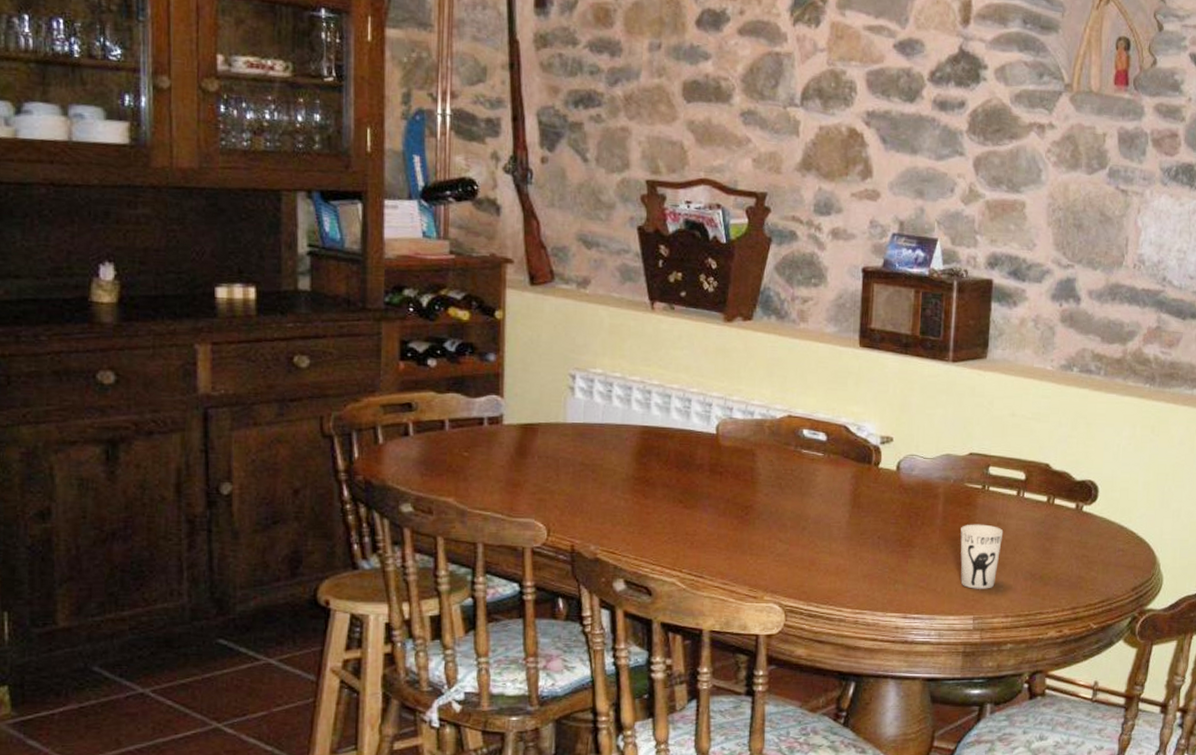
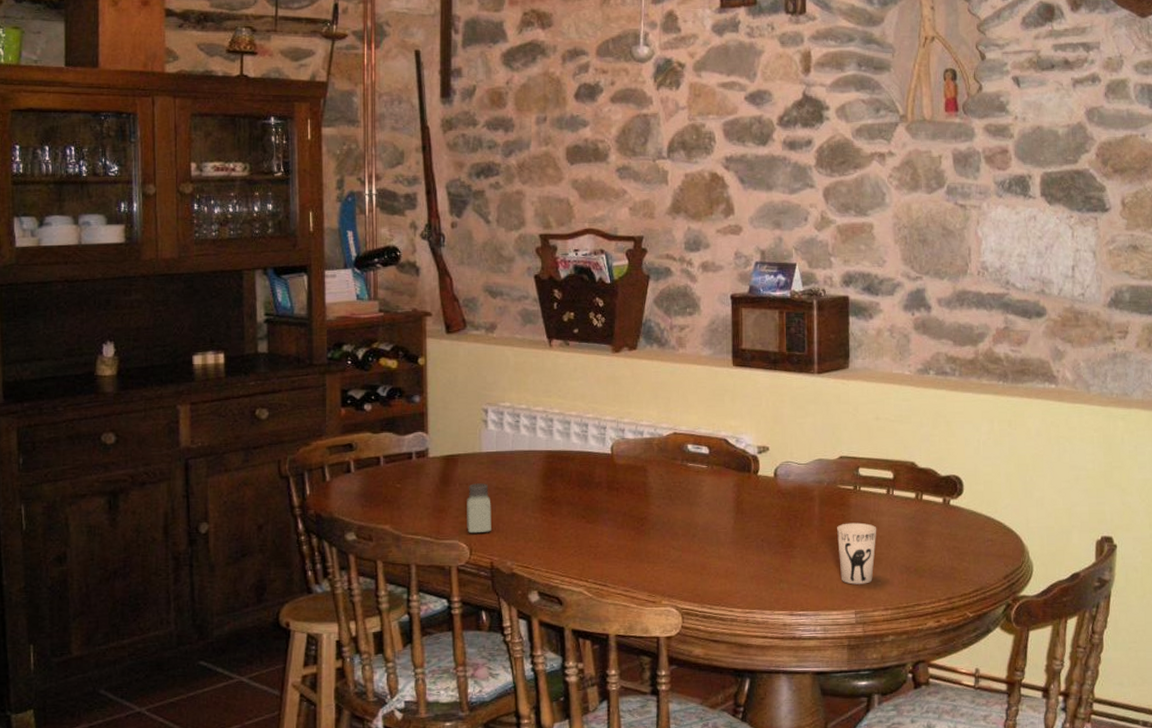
saltshaker: none [545,457,575,513] -> present [467,483,491,534]

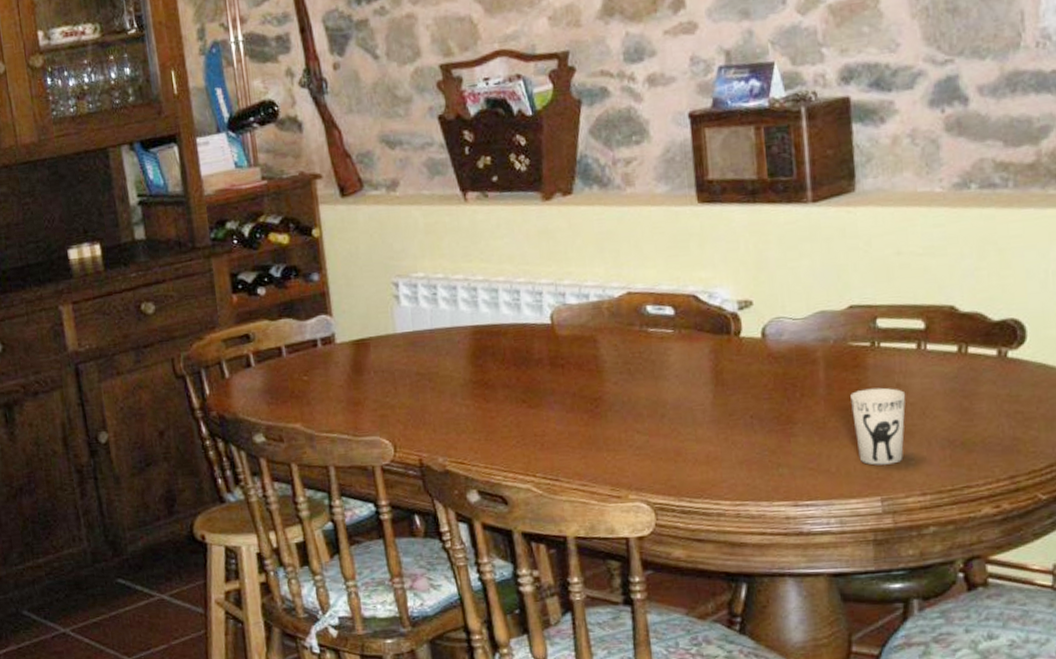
saltshaker: present [467,483,491,534] -> none [384,369,416,428]

